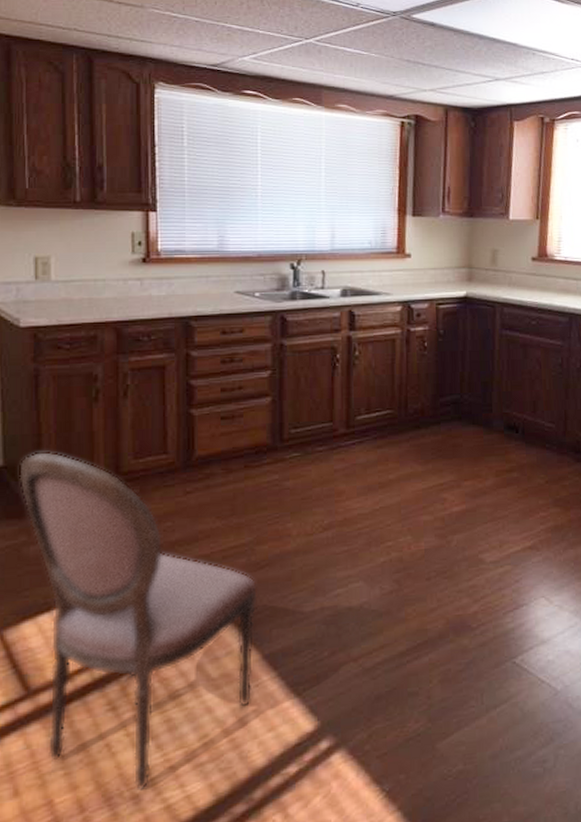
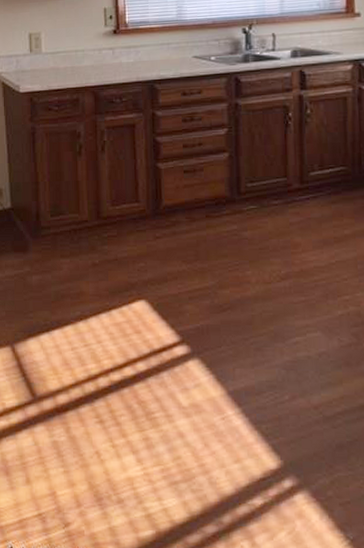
dining chair: present [19,451,257,792] -> none [23,196,221,498]

